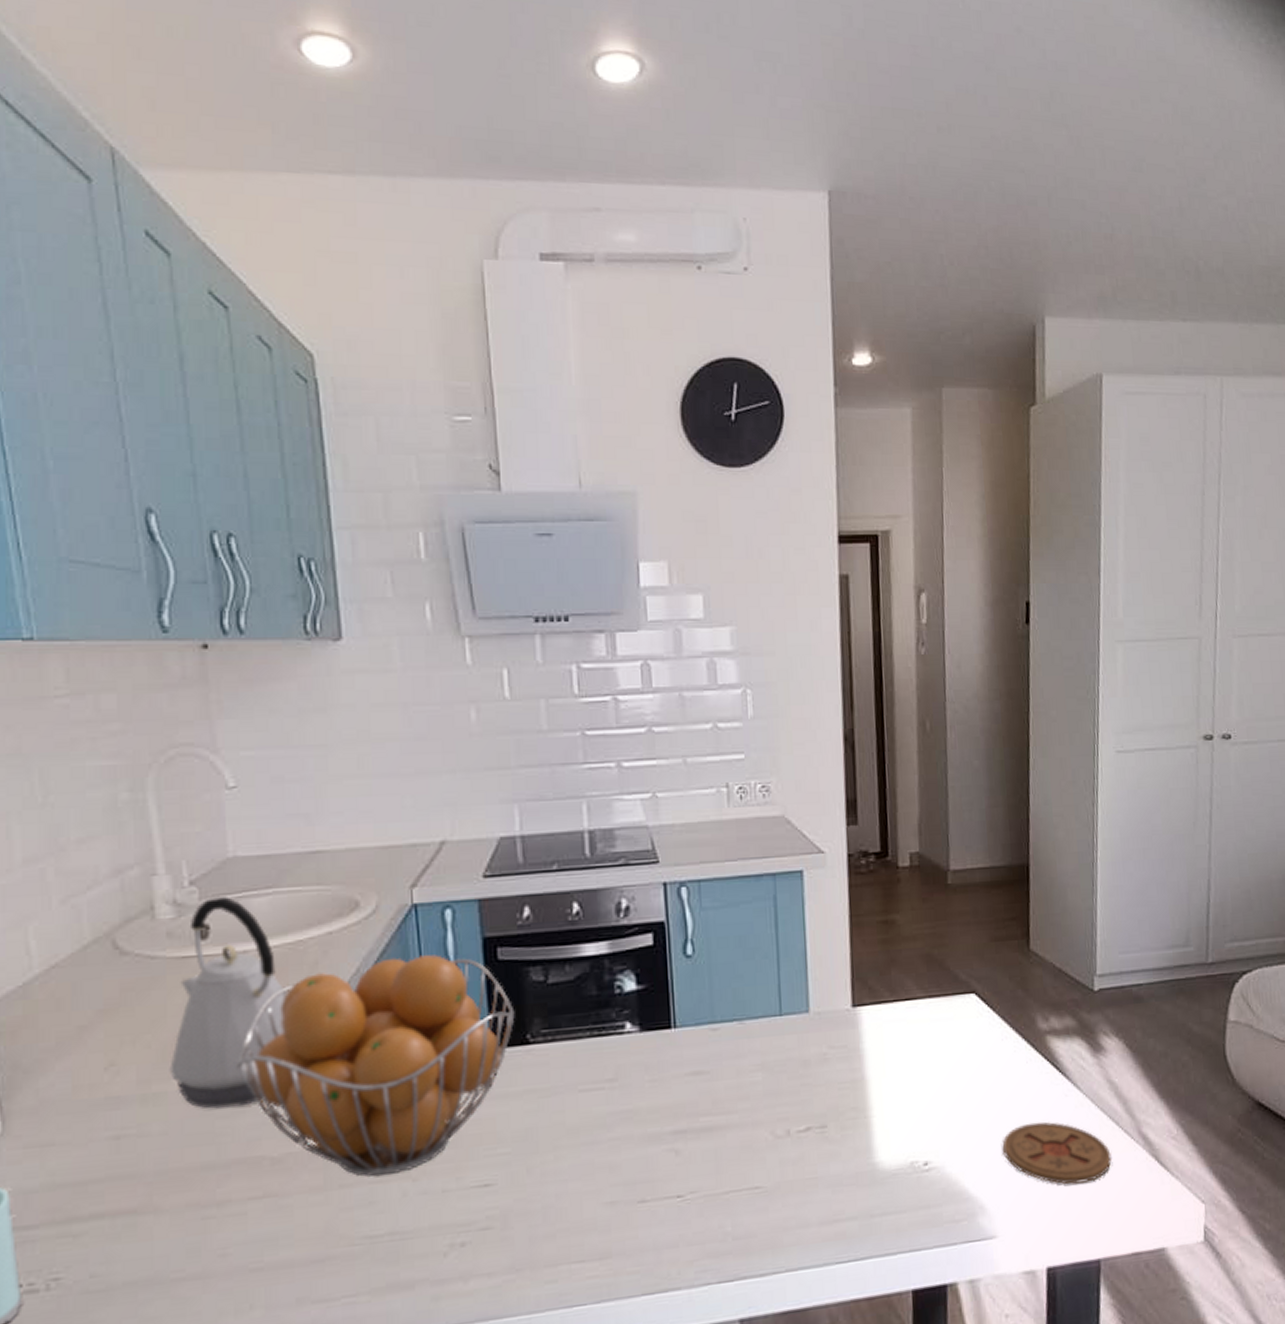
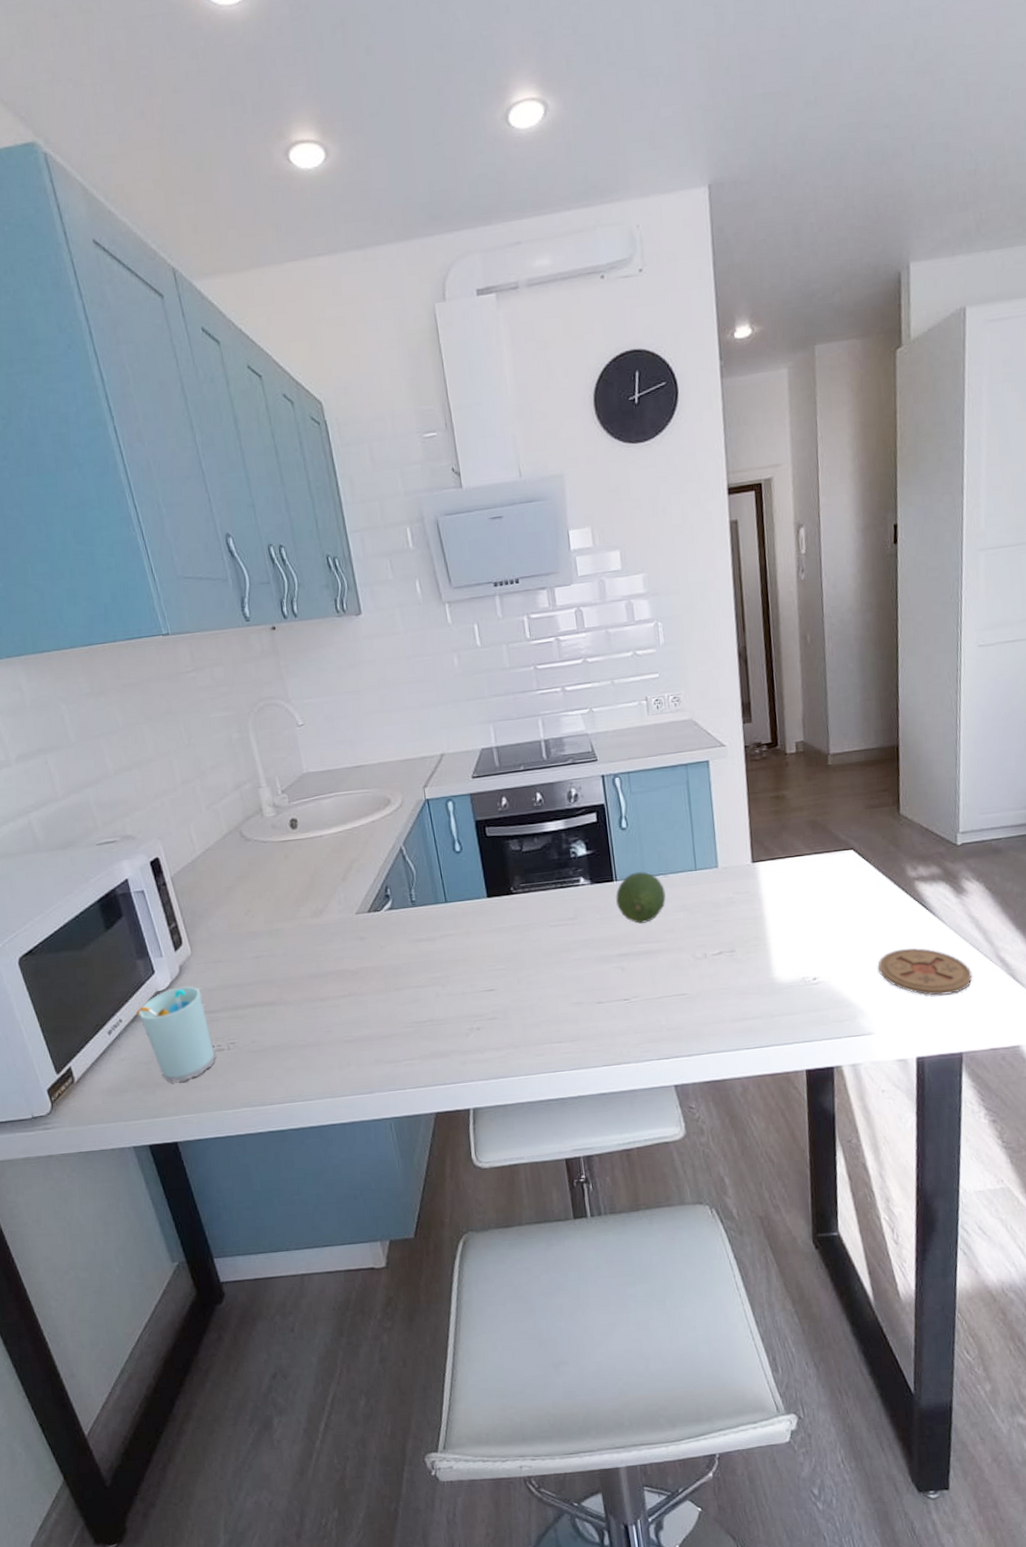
kettle: present [169,897,286,1109] -> none [283,800,351,939]
fruit basket: present [237,955,515,1177] -> none [323,834,502,984]
fruit: none [673,1015,740,1088] -> present [616,871,666,924]

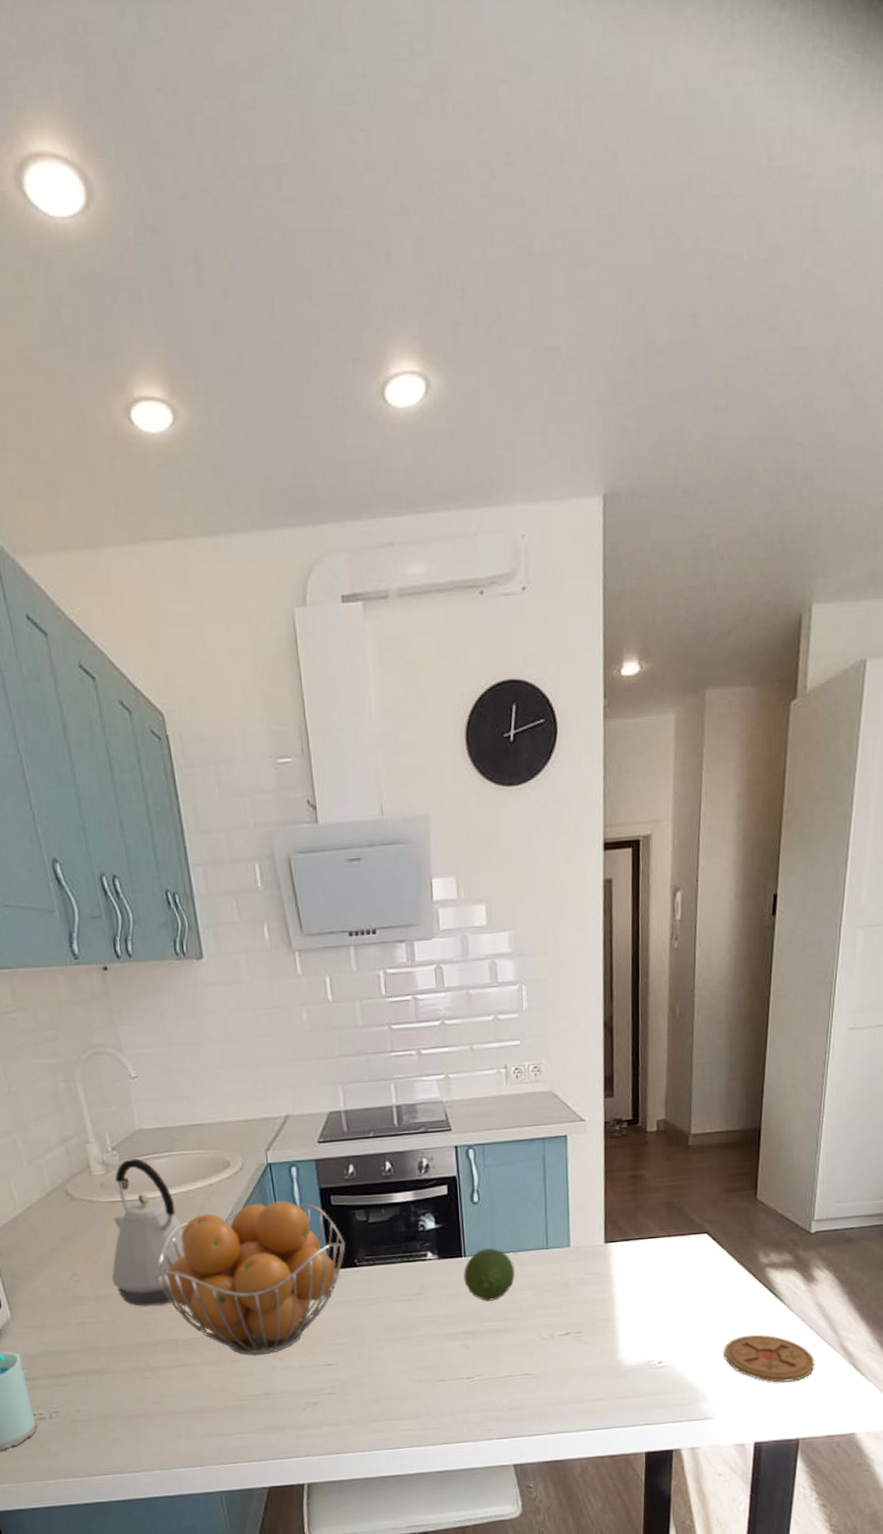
kettle: none [283,800,351,939] -> present [111,1158,185,1307]
fruit basket: none [323,834,502,984] -> present [155,1201,346,1356]

